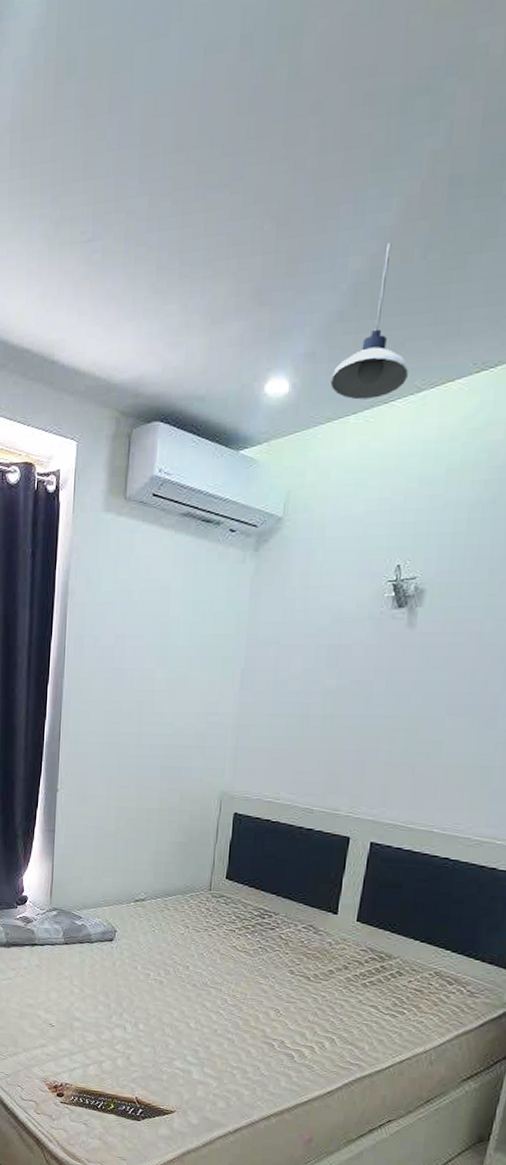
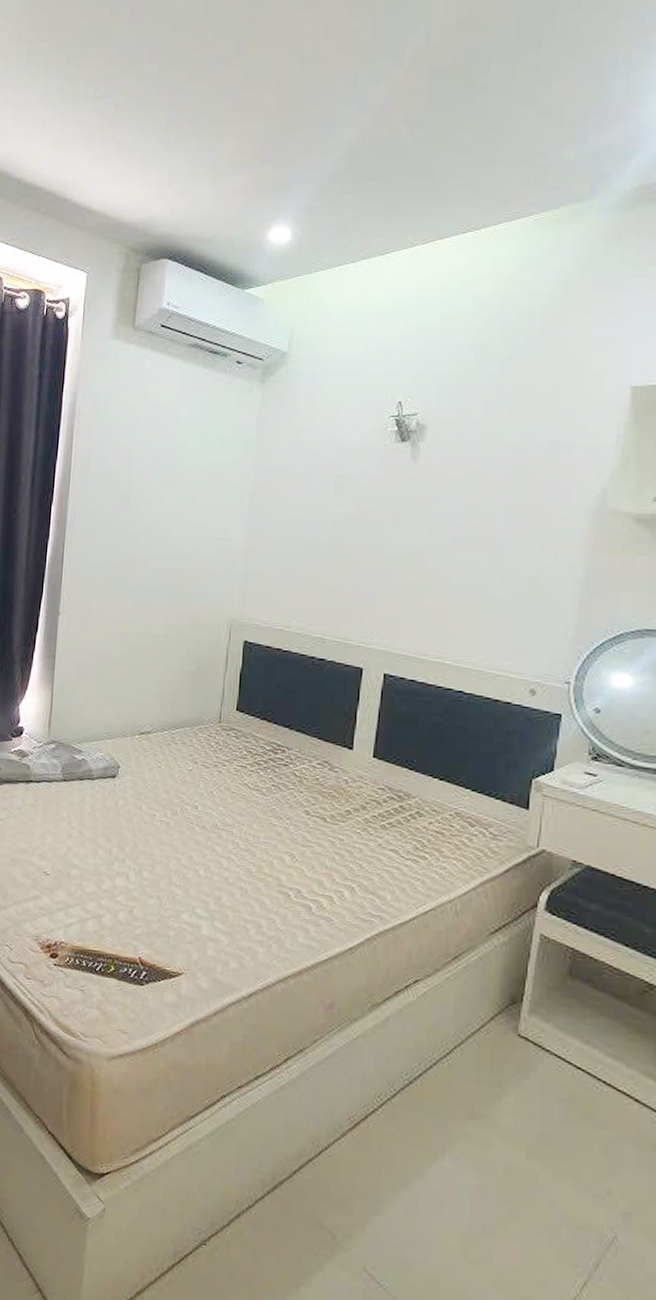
pendant light: present [330,241,409,400] -> none [329,117,401,250]

